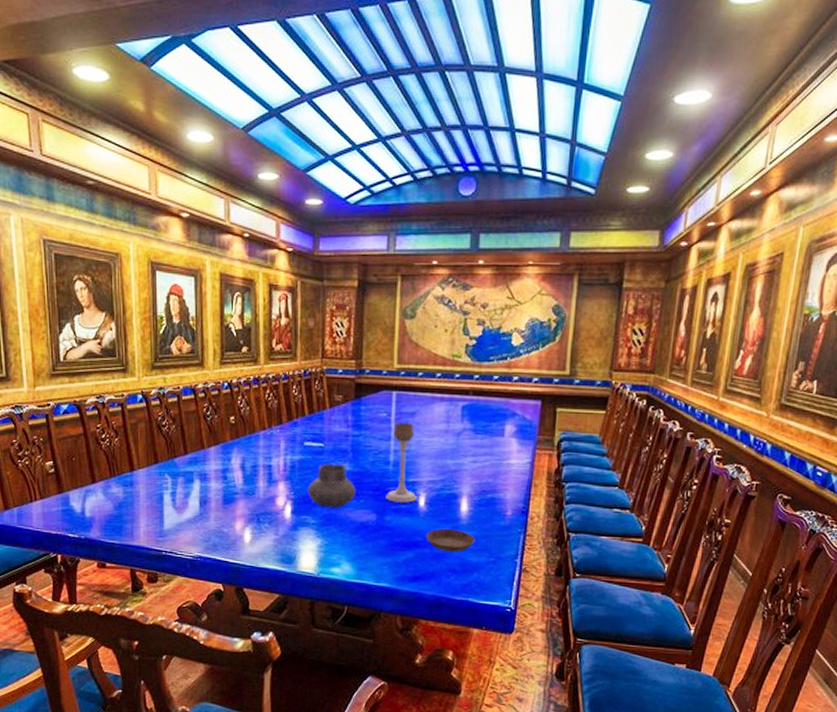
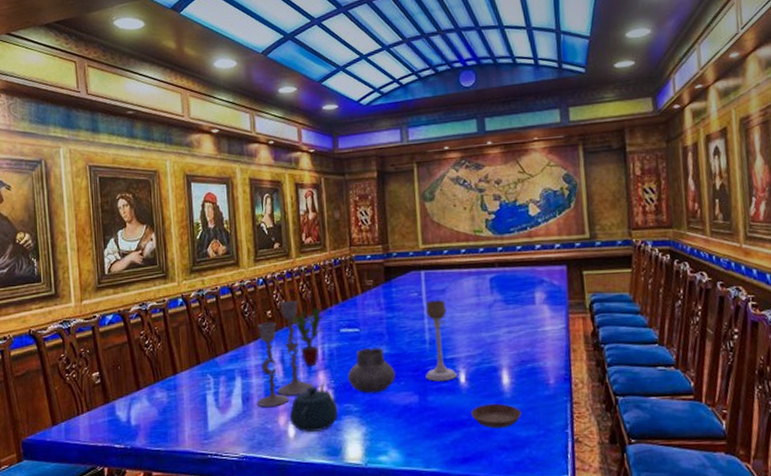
candlestick: none [215,408,273,513] -> present [257,300,314,408]
potted plant: none [240,416,298,476] -> present [276,307,333,366]
teapot: none [246,493,296,540] -> present [289,383,339,433]

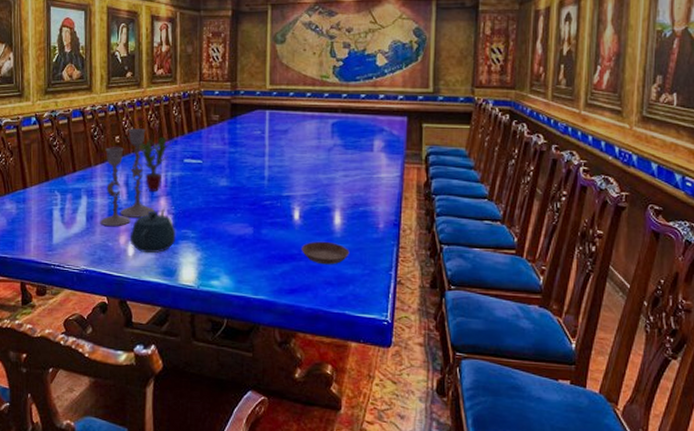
vase: present [347,347,396,394] -> none [187,179,233,222]
candle holder: present [425,300,457,382] -> none [261,139,292,216]

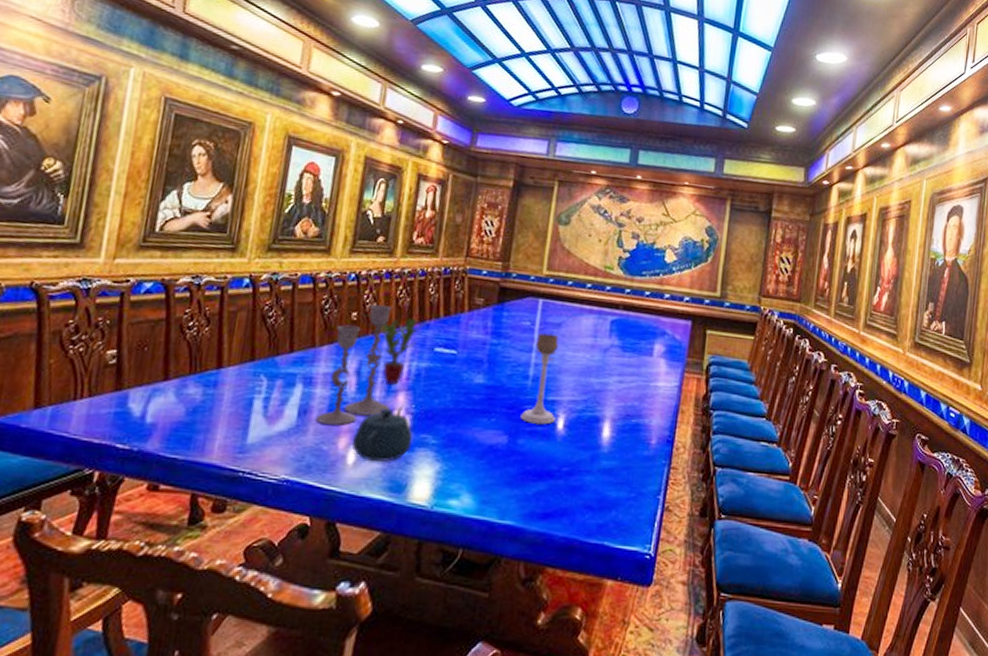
candle holder: none [261,139,292,216] -> present [520,333,559,425]
saucer: present [302,241,350,265] -> none [562,456,616,486]

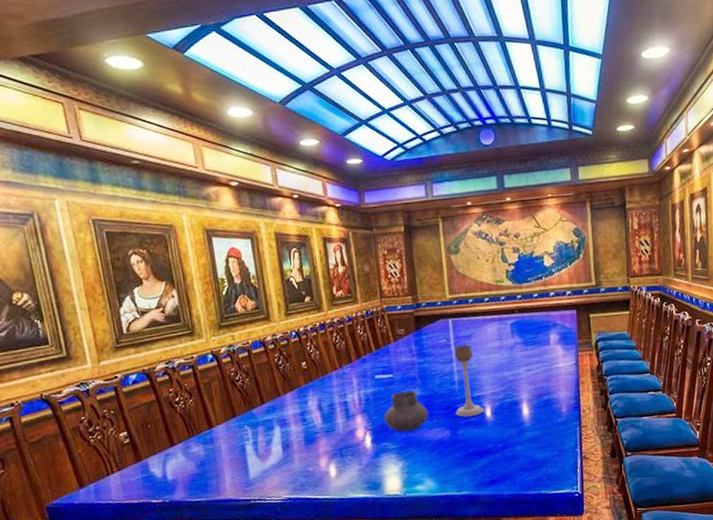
candlestick: present [316,304,392,426] -> none [293,351,352,453]
teapot: present [351,406,413,462] -> none [330,425,377,472]
potted plant: present [363,313,432,384] -> none [311,356,367,412]
vase: none [431,374,488,427] -> present [383,390,429,433]

